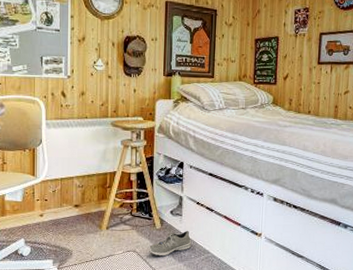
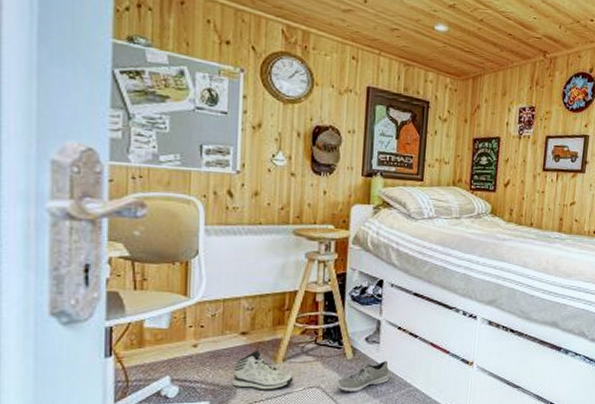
sneaker: none [69,219,115,252] -> present [232,350,294,390]

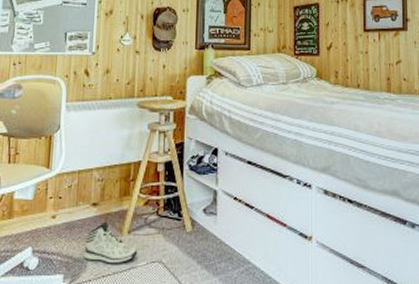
sneaker: present [337,360,389,392] -> none [178,233,228,269]

